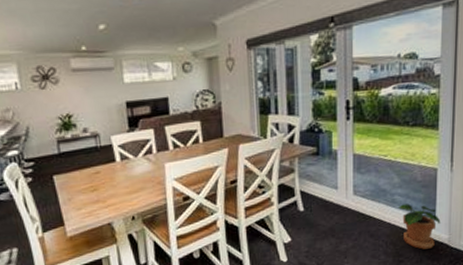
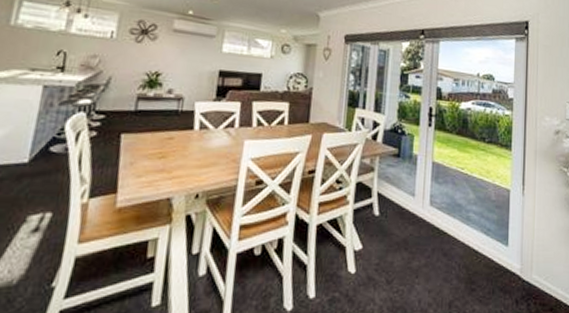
potted plant: present [399,204,441,250] -> none [473,223,513,279]

